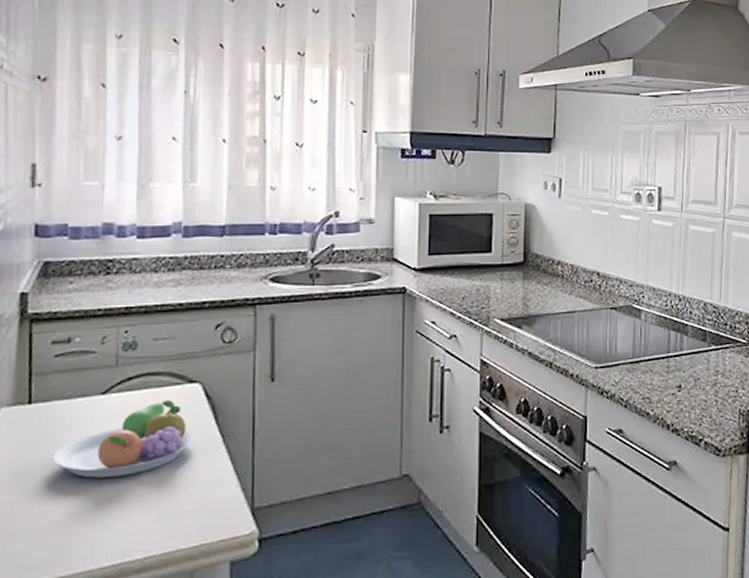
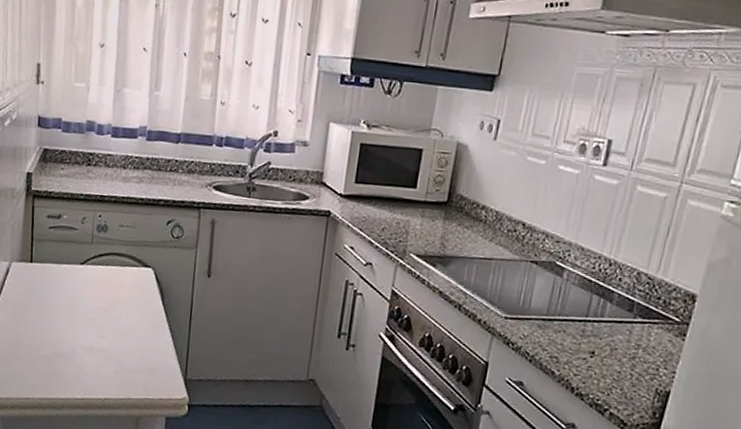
fruit bowl: present [52,400,194,478] -> none [45,278,145,333]

